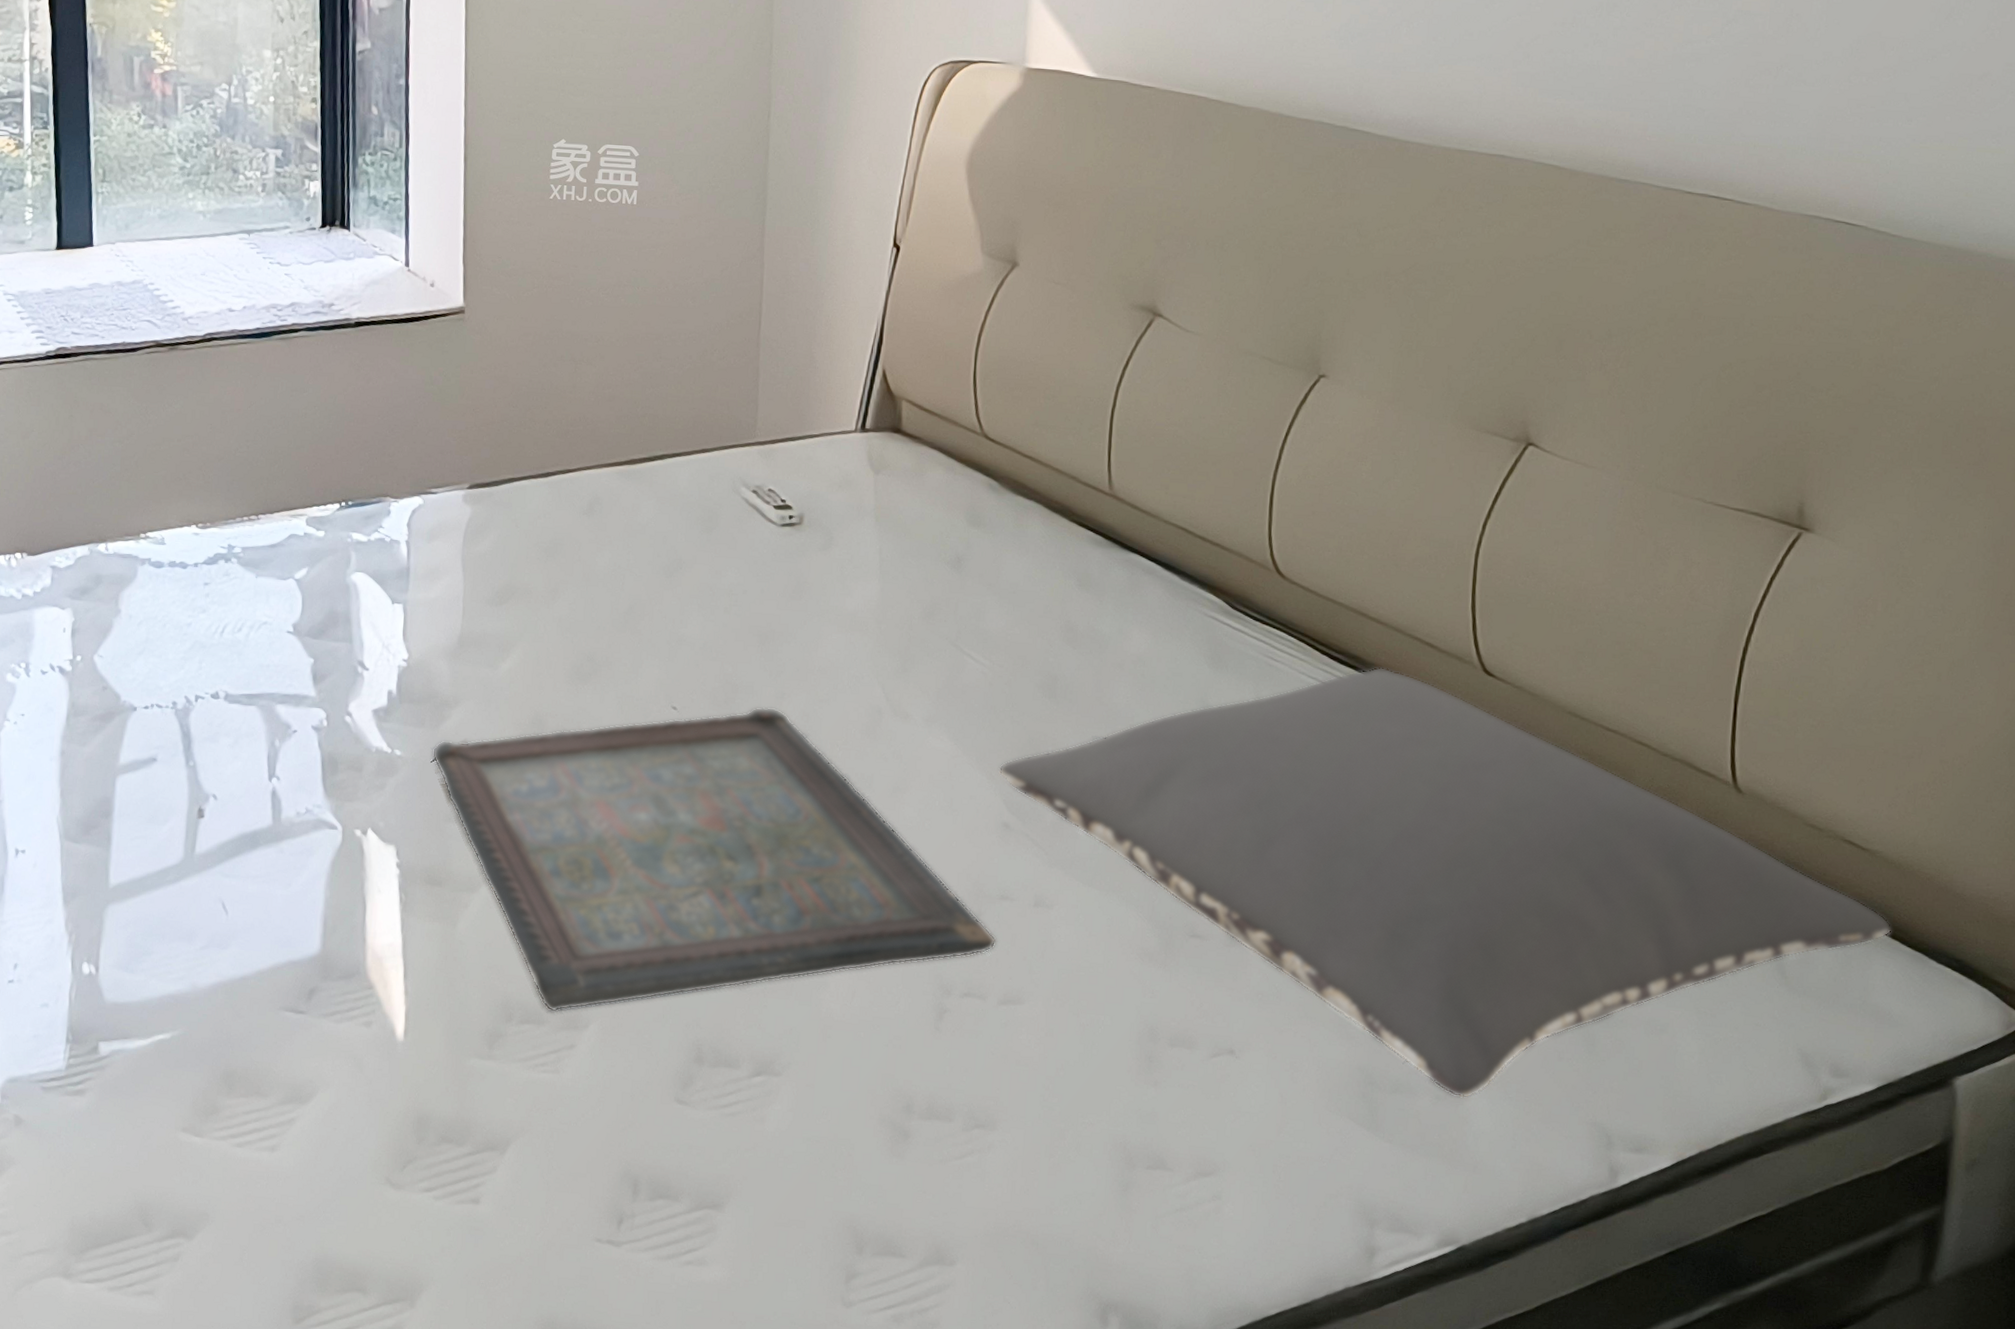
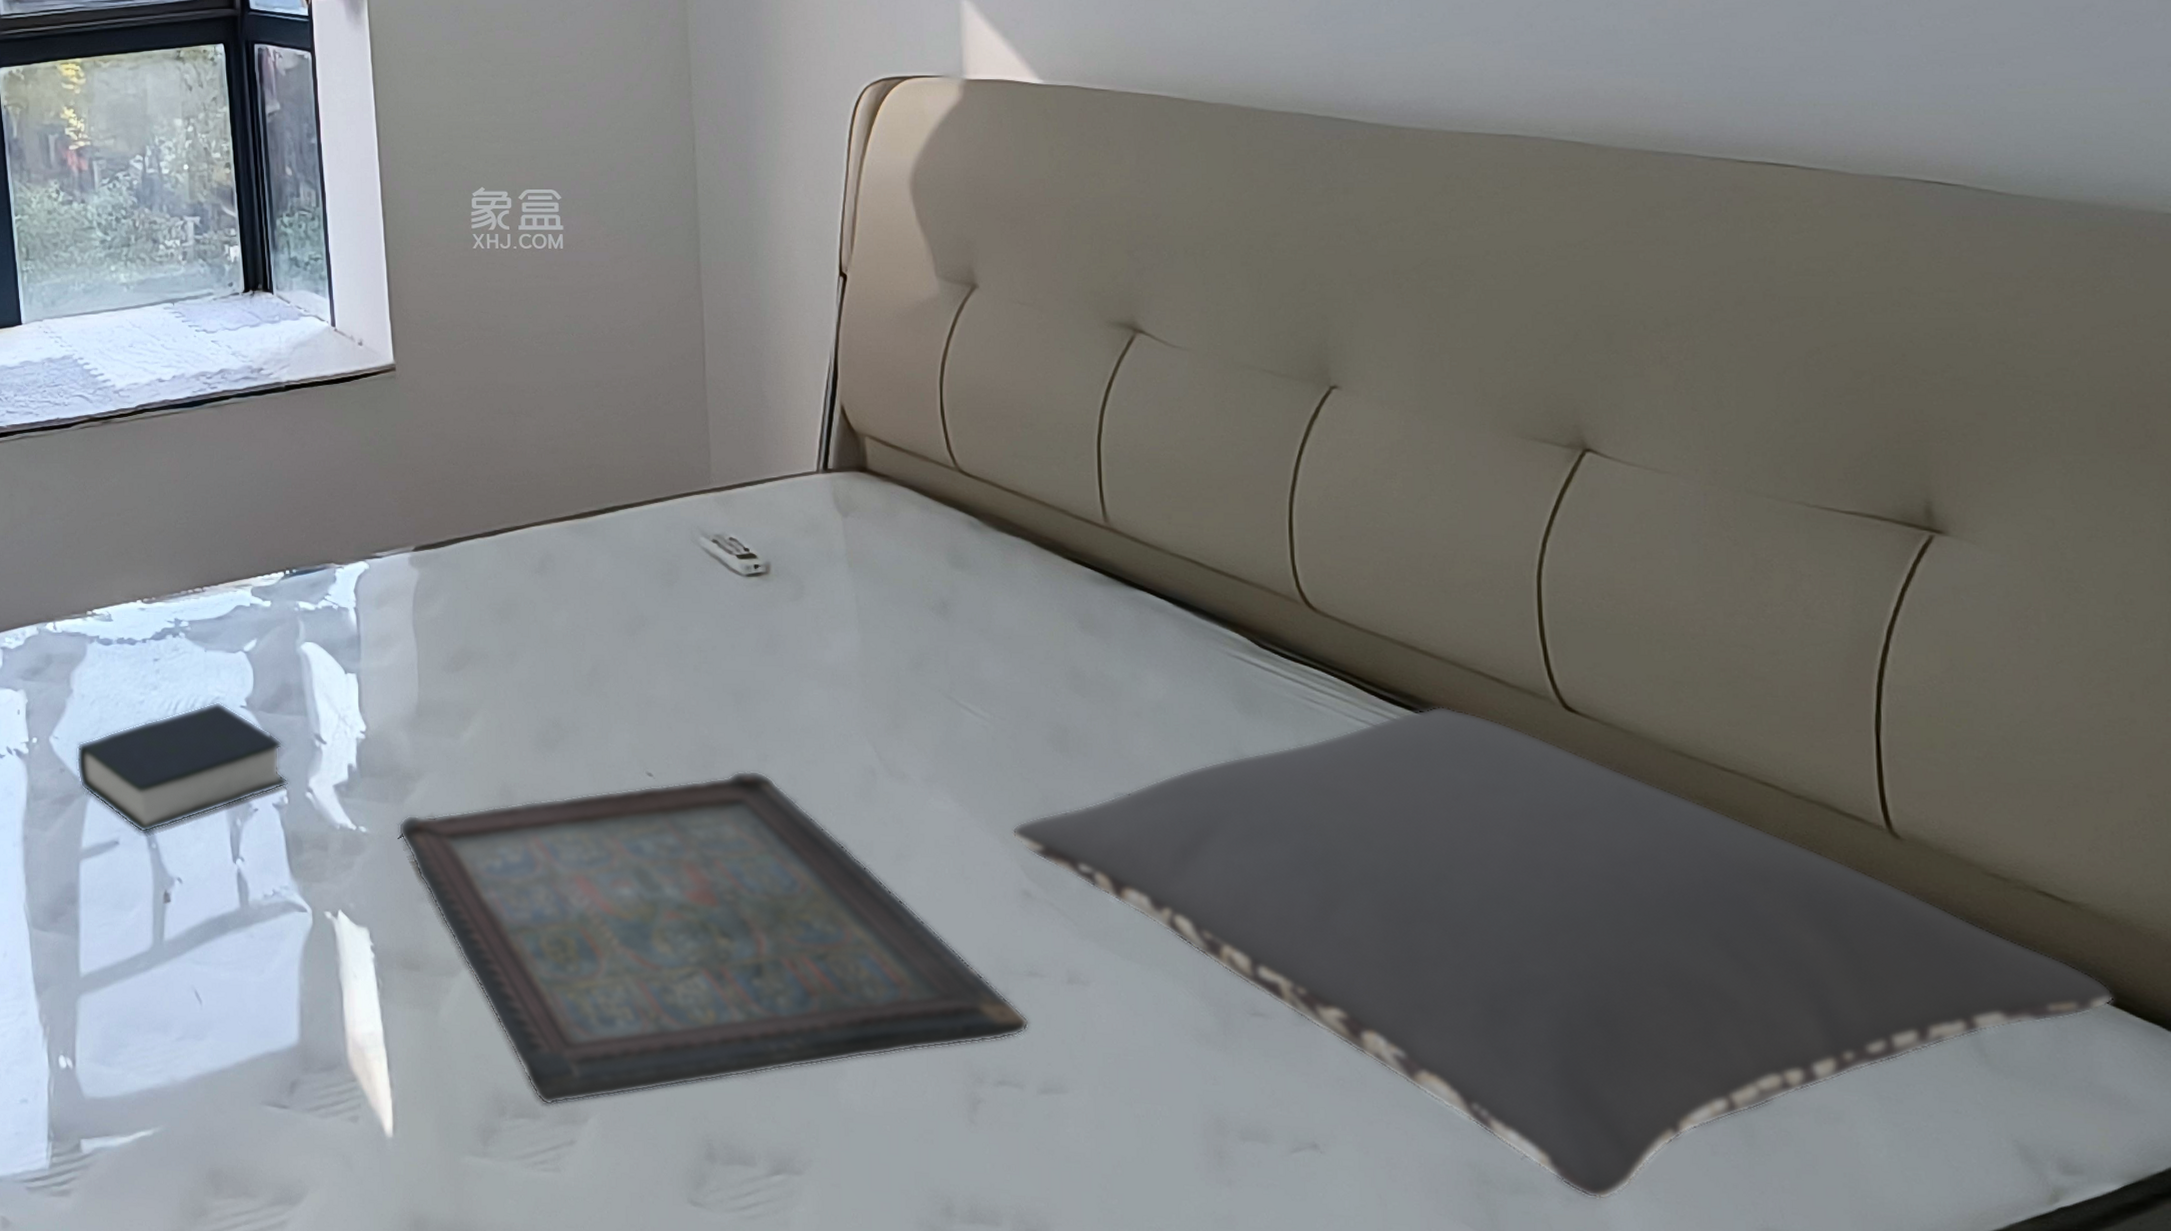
book: none [119,626,330,751] -> present [76,702,289,833]

